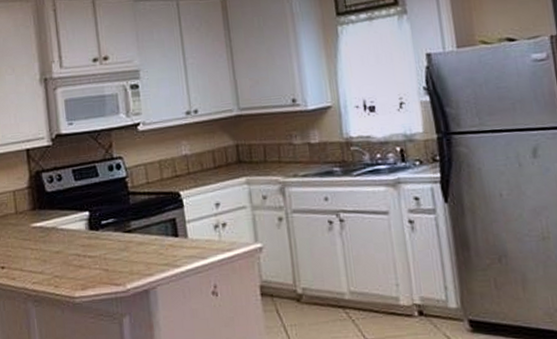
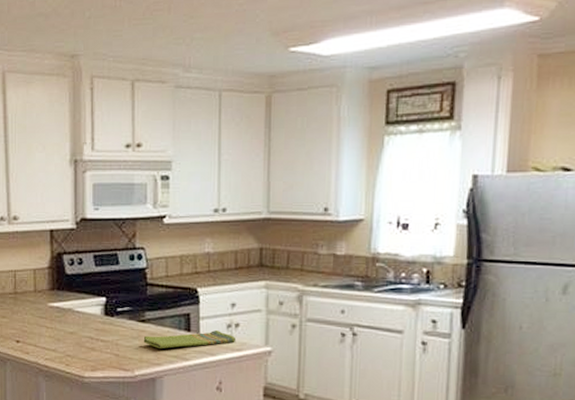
dish towel: none [131,232,225,258] -> present [143,330,235,348]

